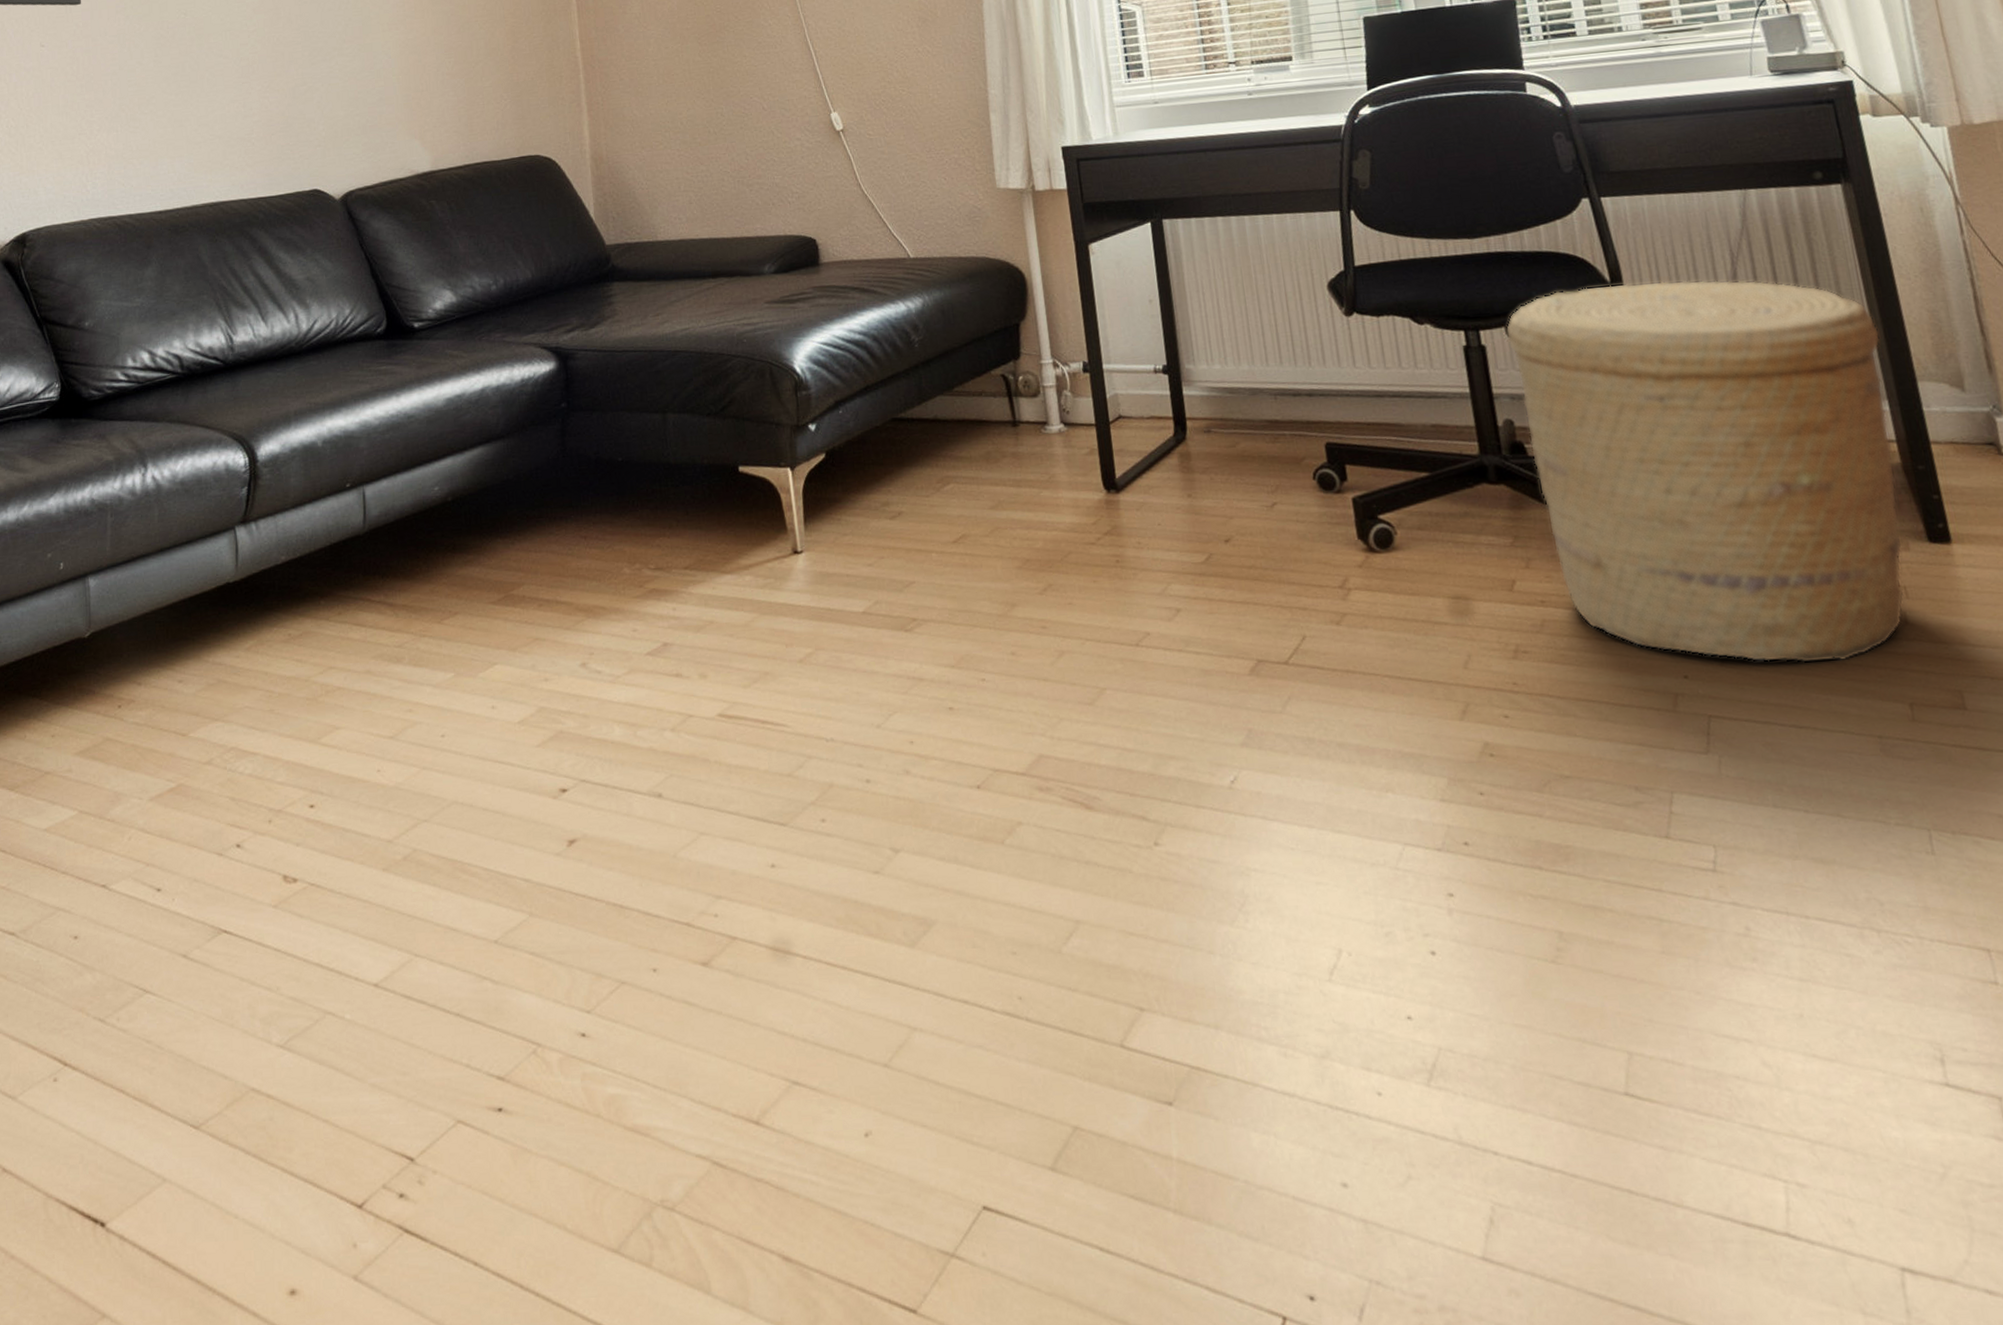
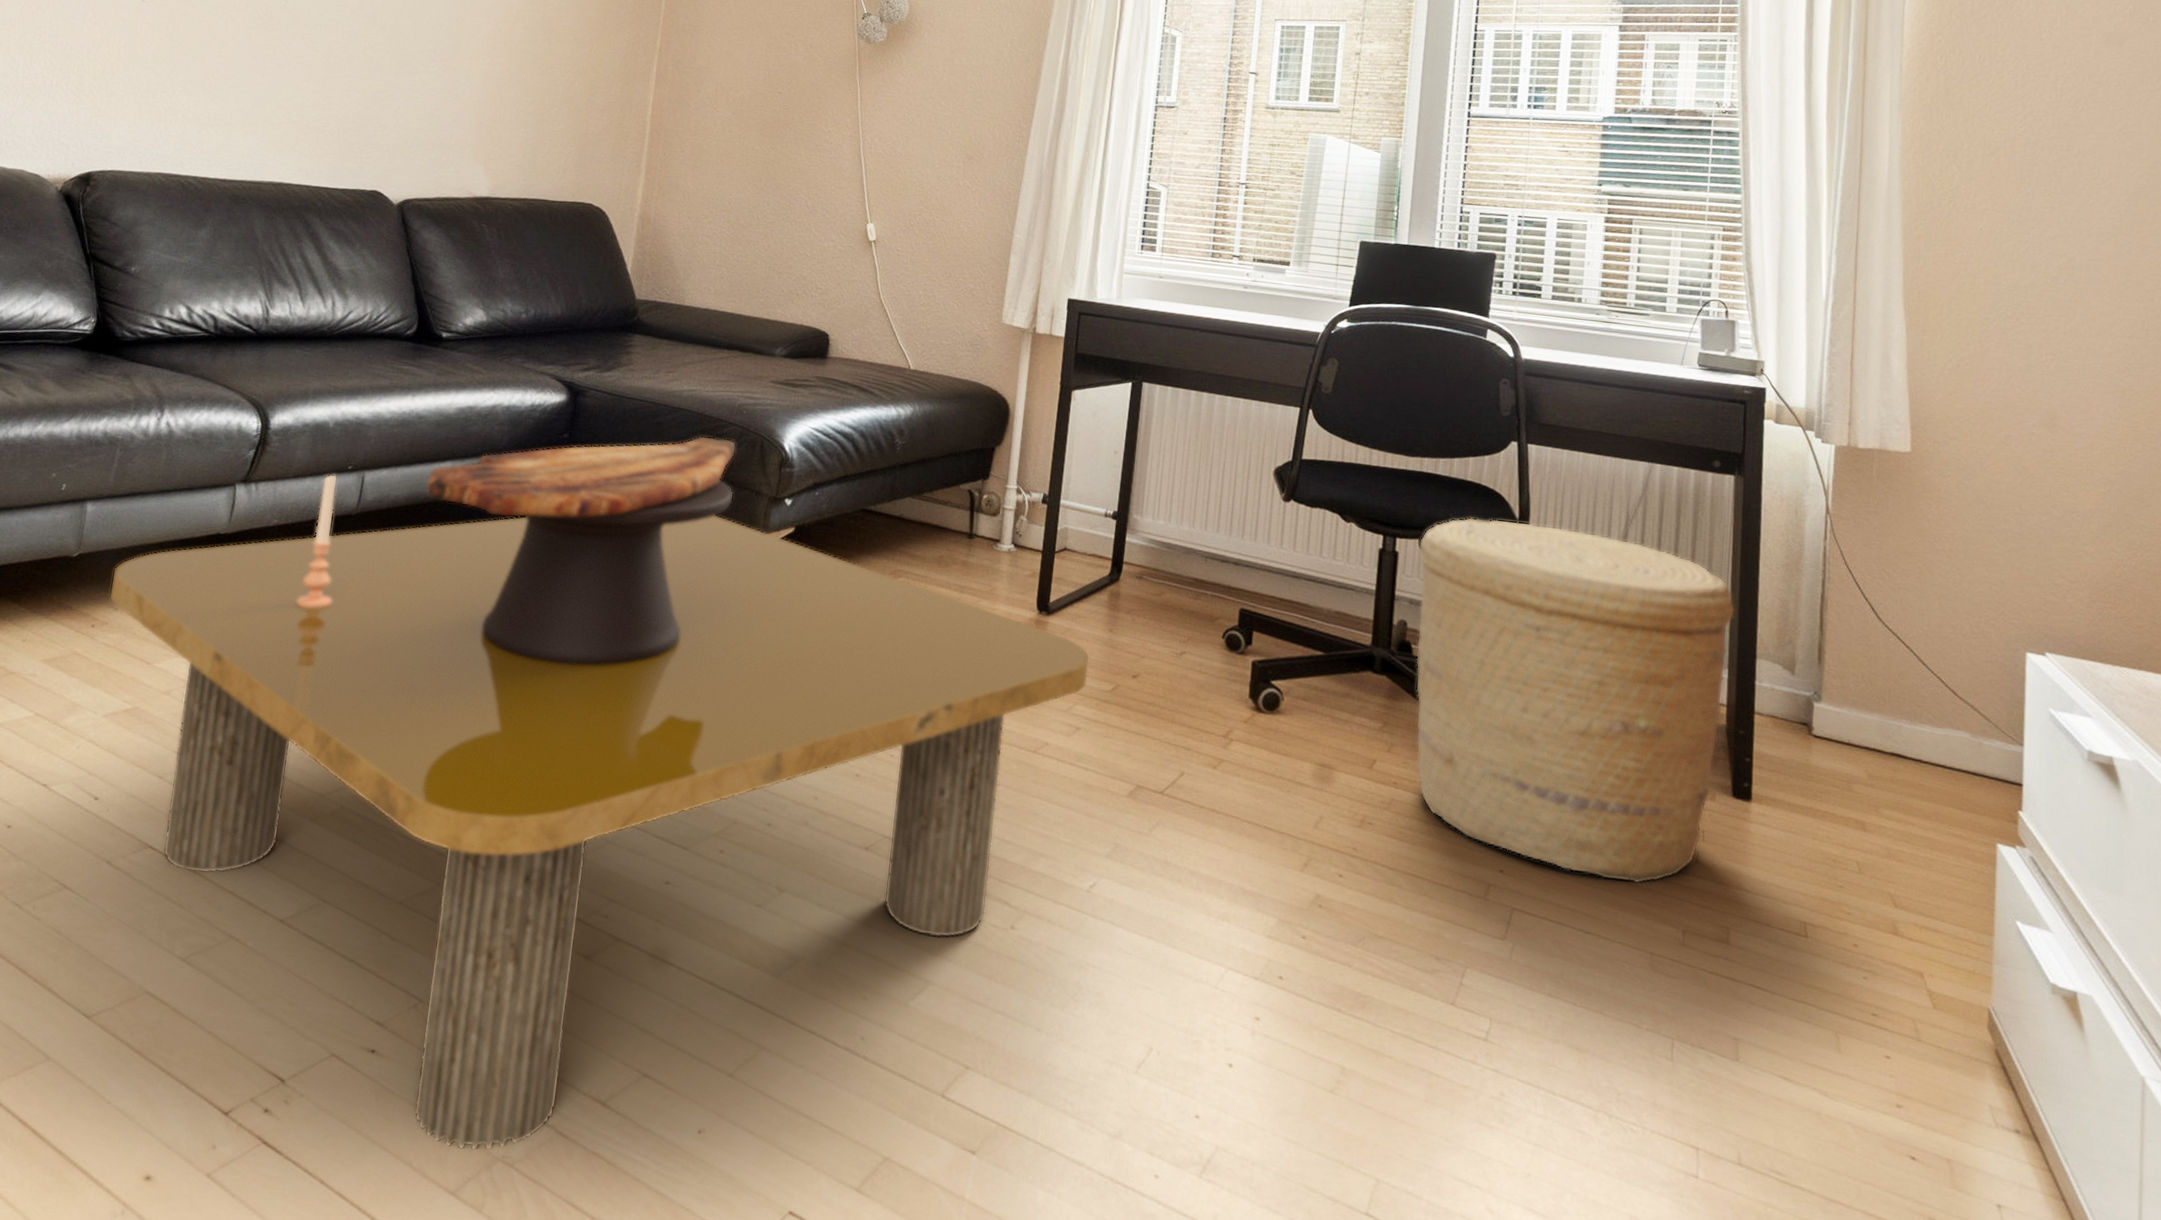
coffee table: none [128,457,1178,1202] -> present [109,515,1091,1151]
candle: none [322,495,359,644] -> present [296,473,338,609]
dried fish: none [429,373,754,652] -> present [426,435,737,666]

